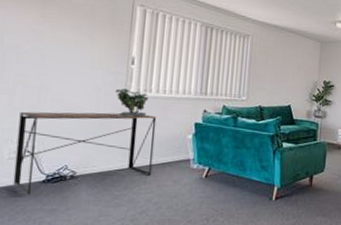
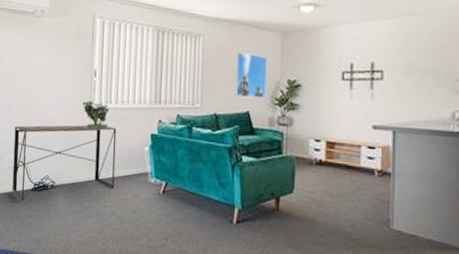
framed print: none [278,54,308,95] -> present [235,52,267,98]

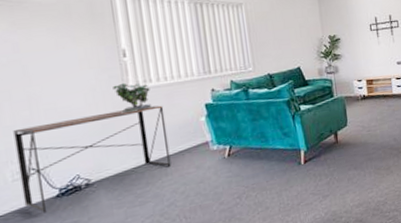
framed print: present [235,52,267,98] -> none [280,16,313,56]

